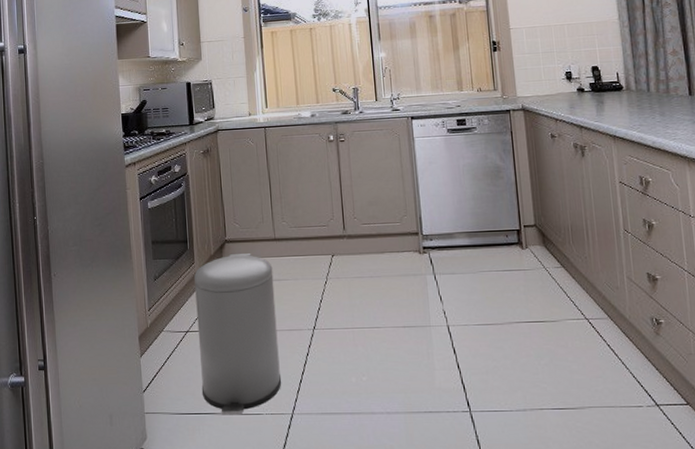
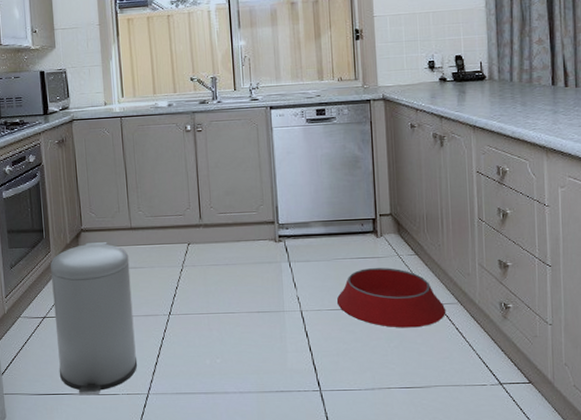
pet bowl: none [484,281,597,345] -> present [337,268,446,328]

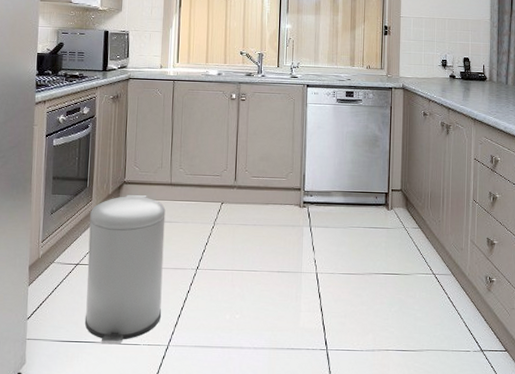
pet bowl: present [337,268,446,328] -> none [349,237,441,295]

